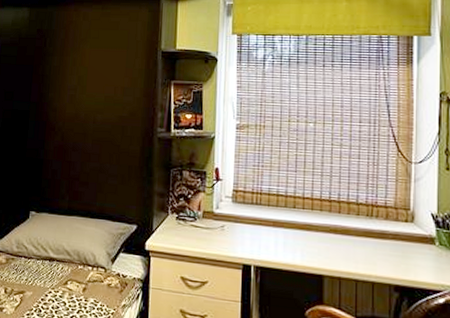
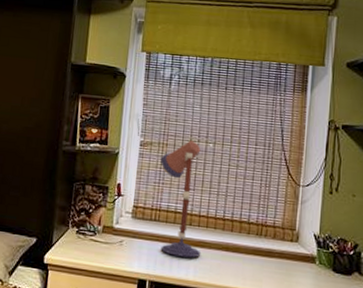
desk lamp: none [258,121,308,242] -> present [160,140,201,258]

